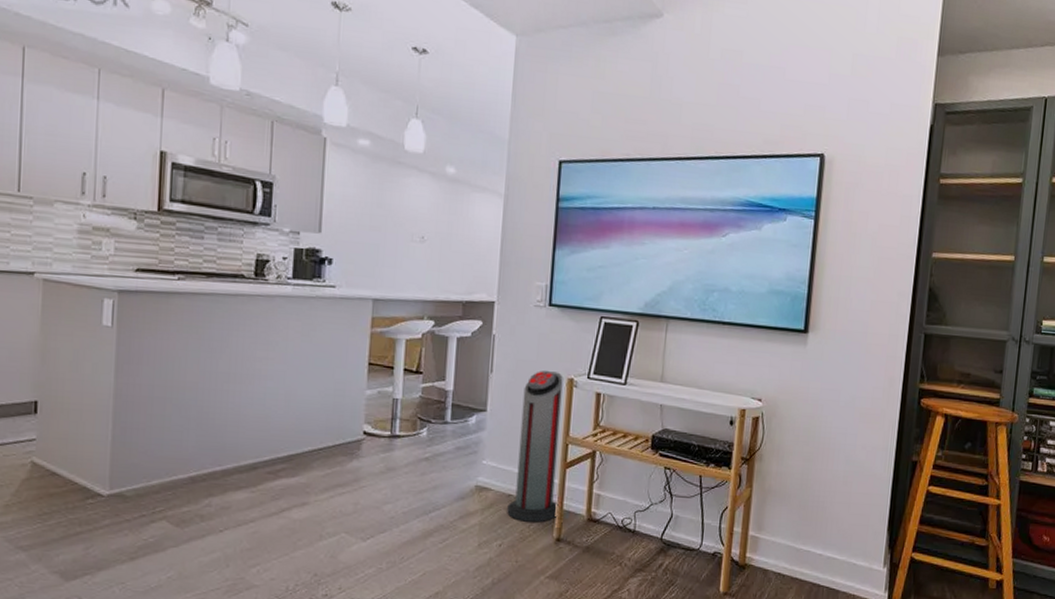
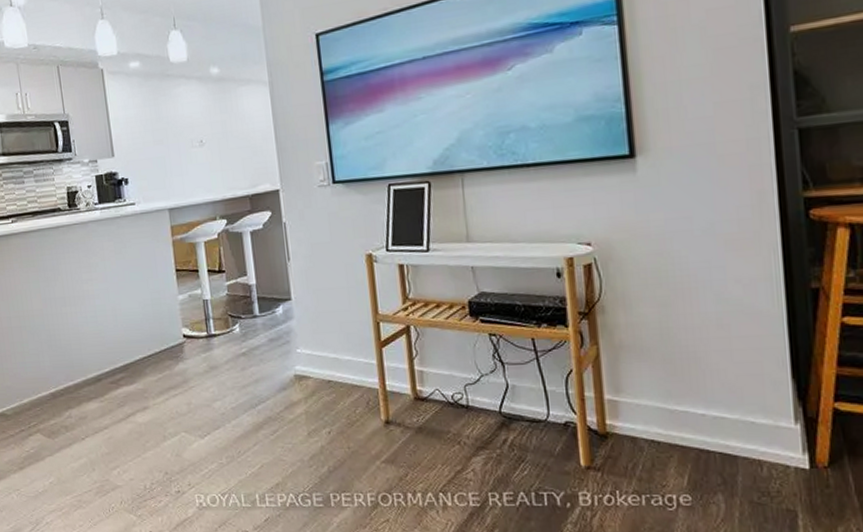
air purifier: present [507,371,563,522] -> none [323,249,382,407]

